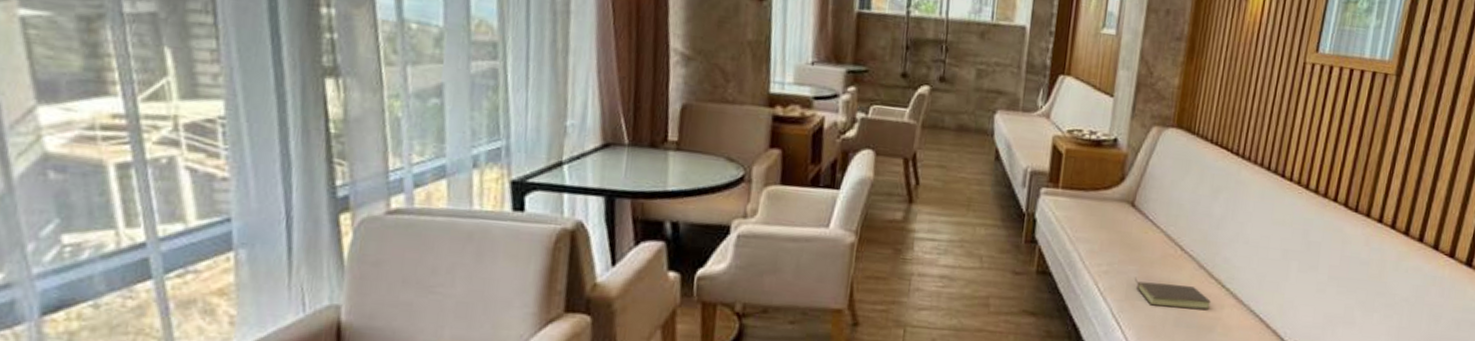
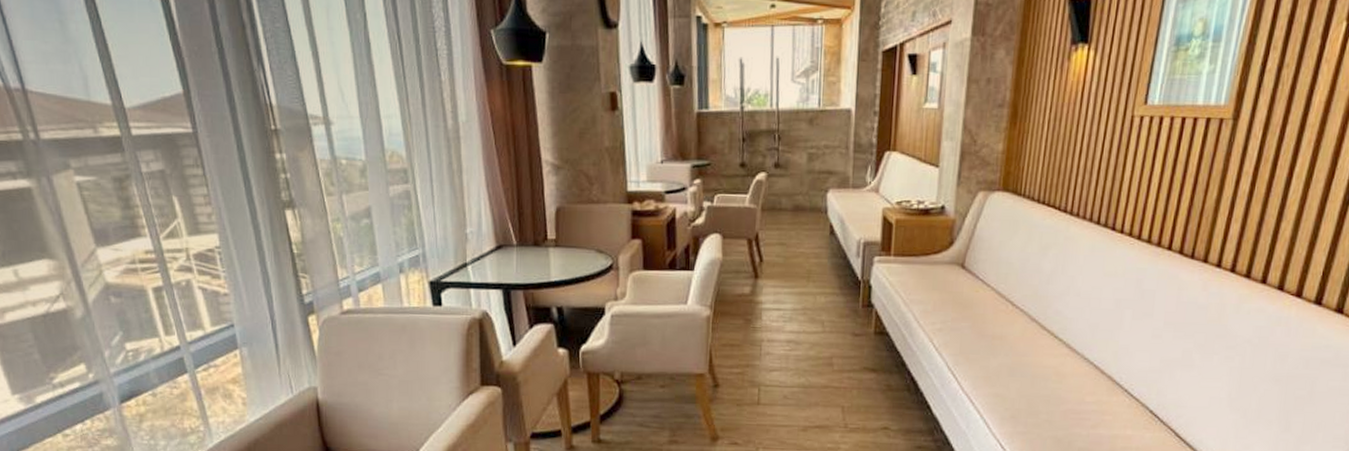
book: present [1135,277,1211,311] -> none [968,332,1044,360]

